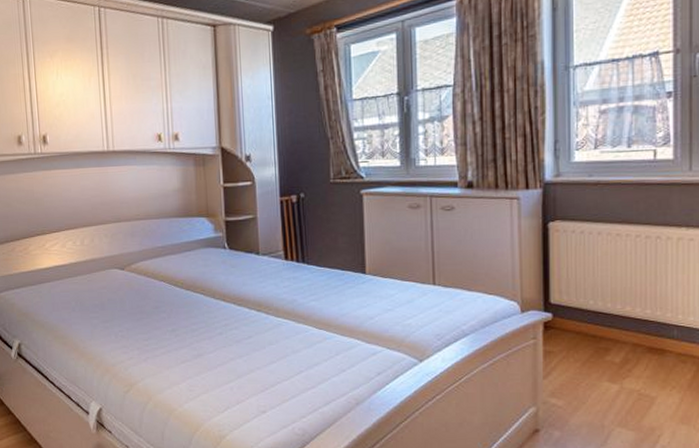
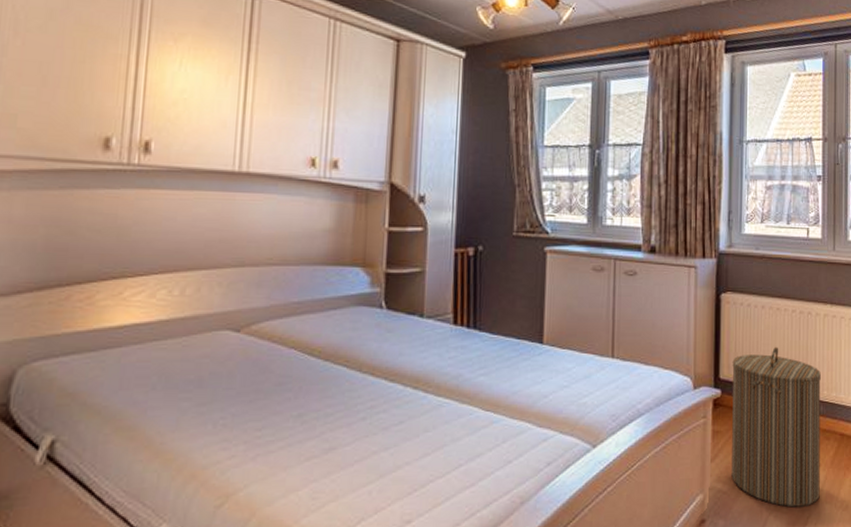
laundry hamper: none [564,271,674,425] -> present [731,346,821,507]

